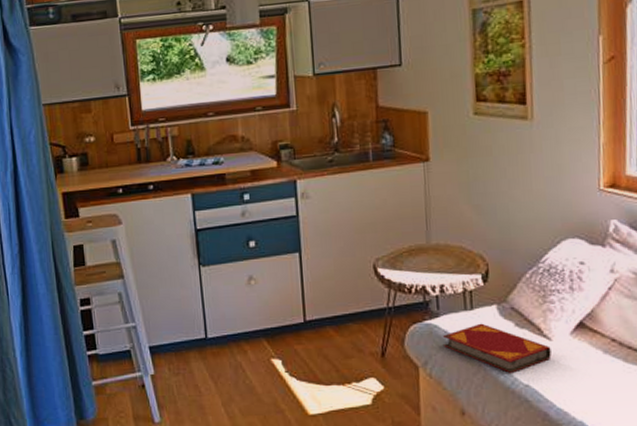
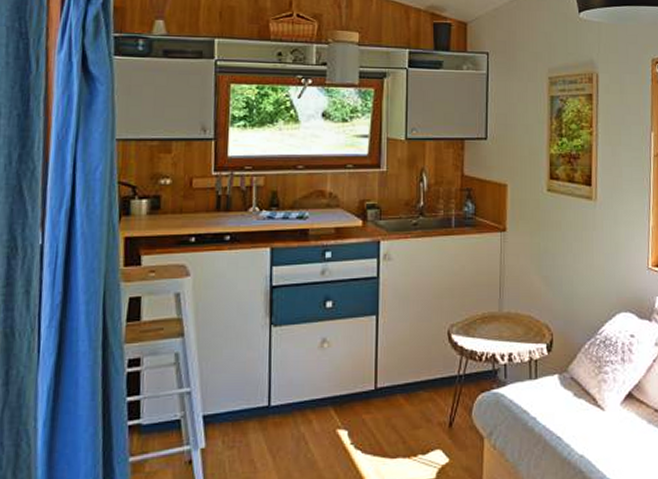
hardback book: present [443,323,551,373] -> none [509,392,604,443]

